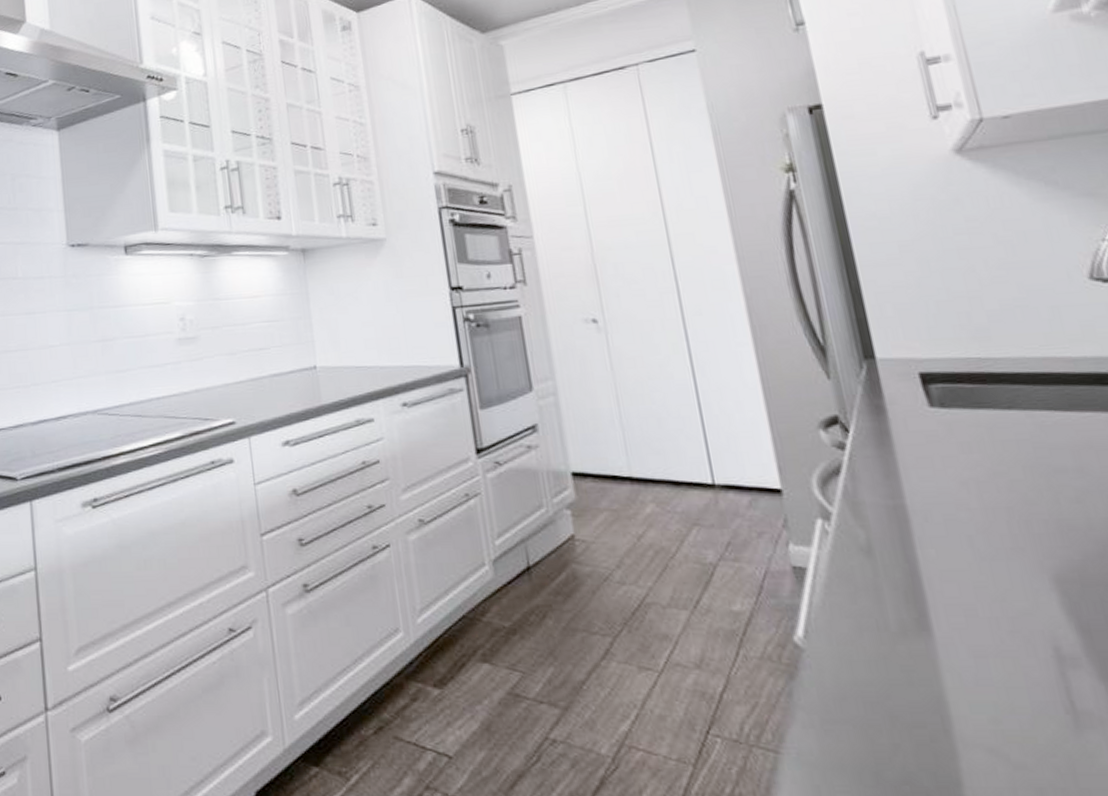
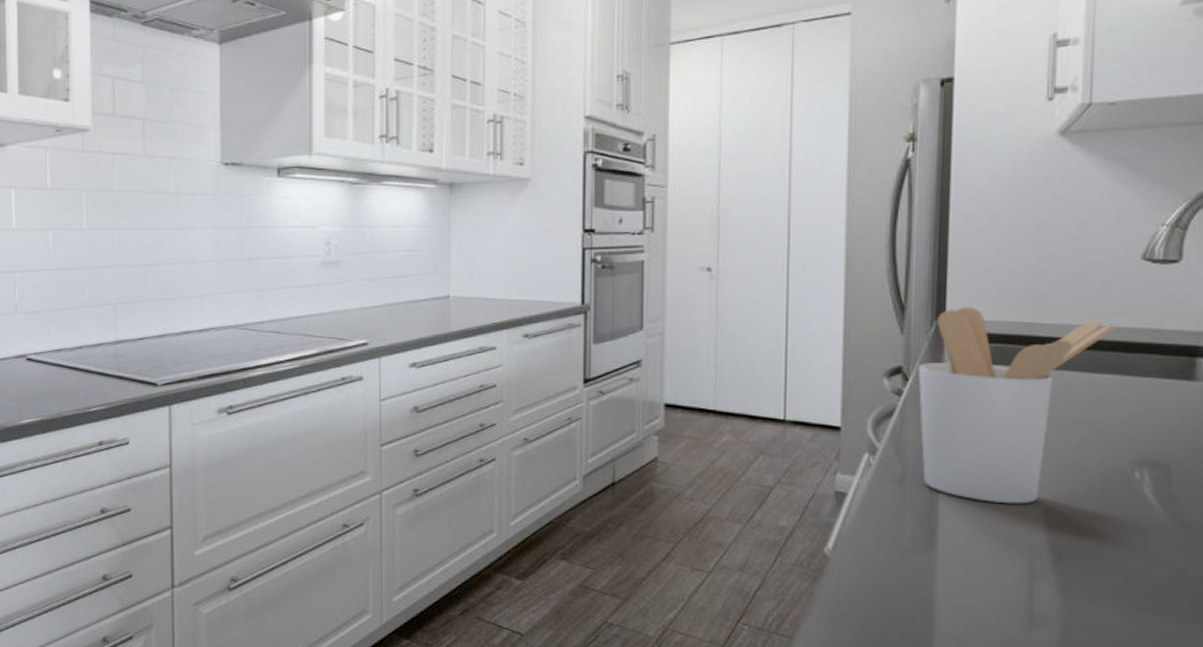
utensil holder: none [856,344,1084,573] -> present [918,307,1118,504]

